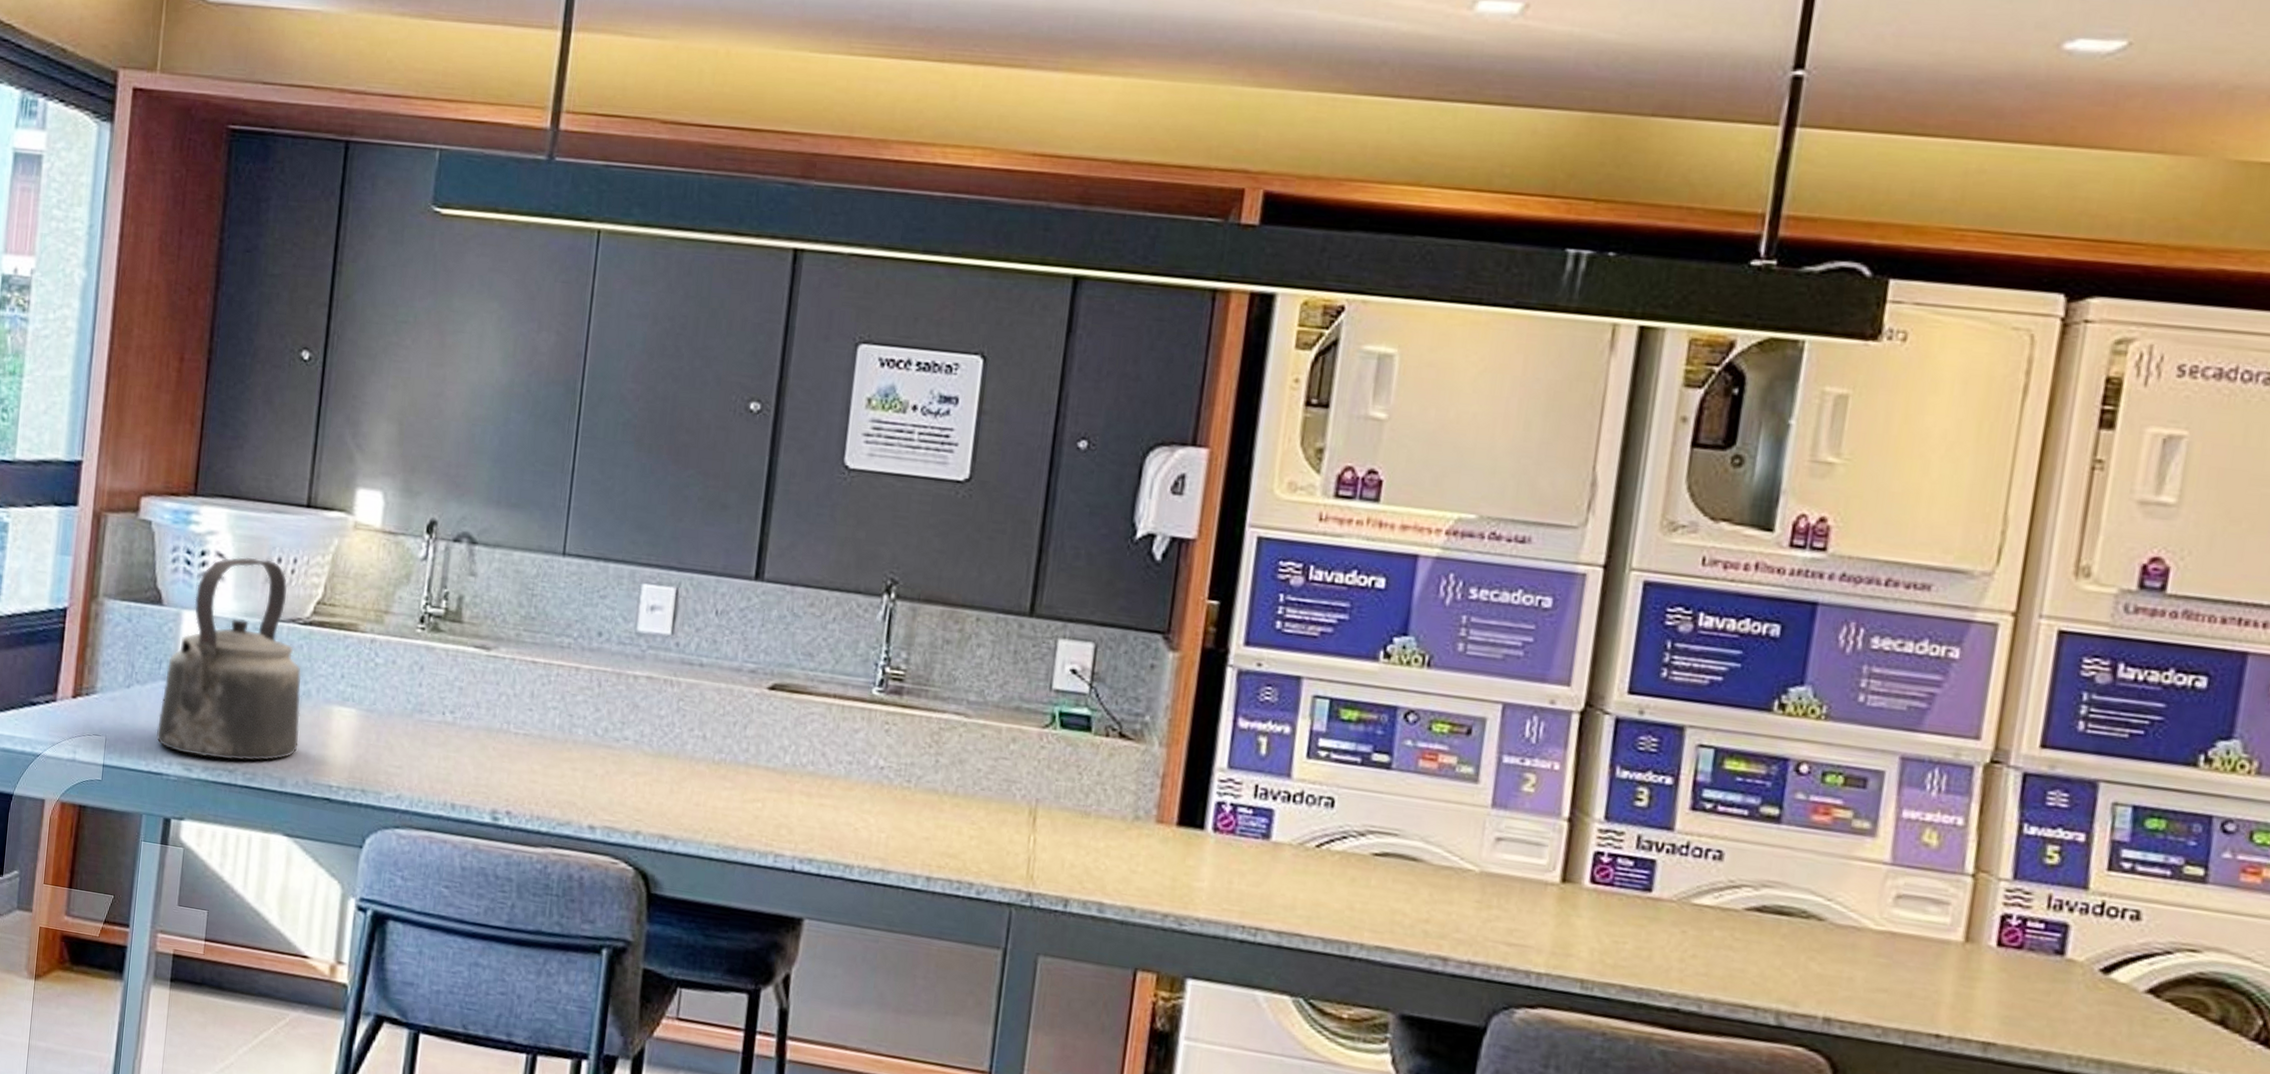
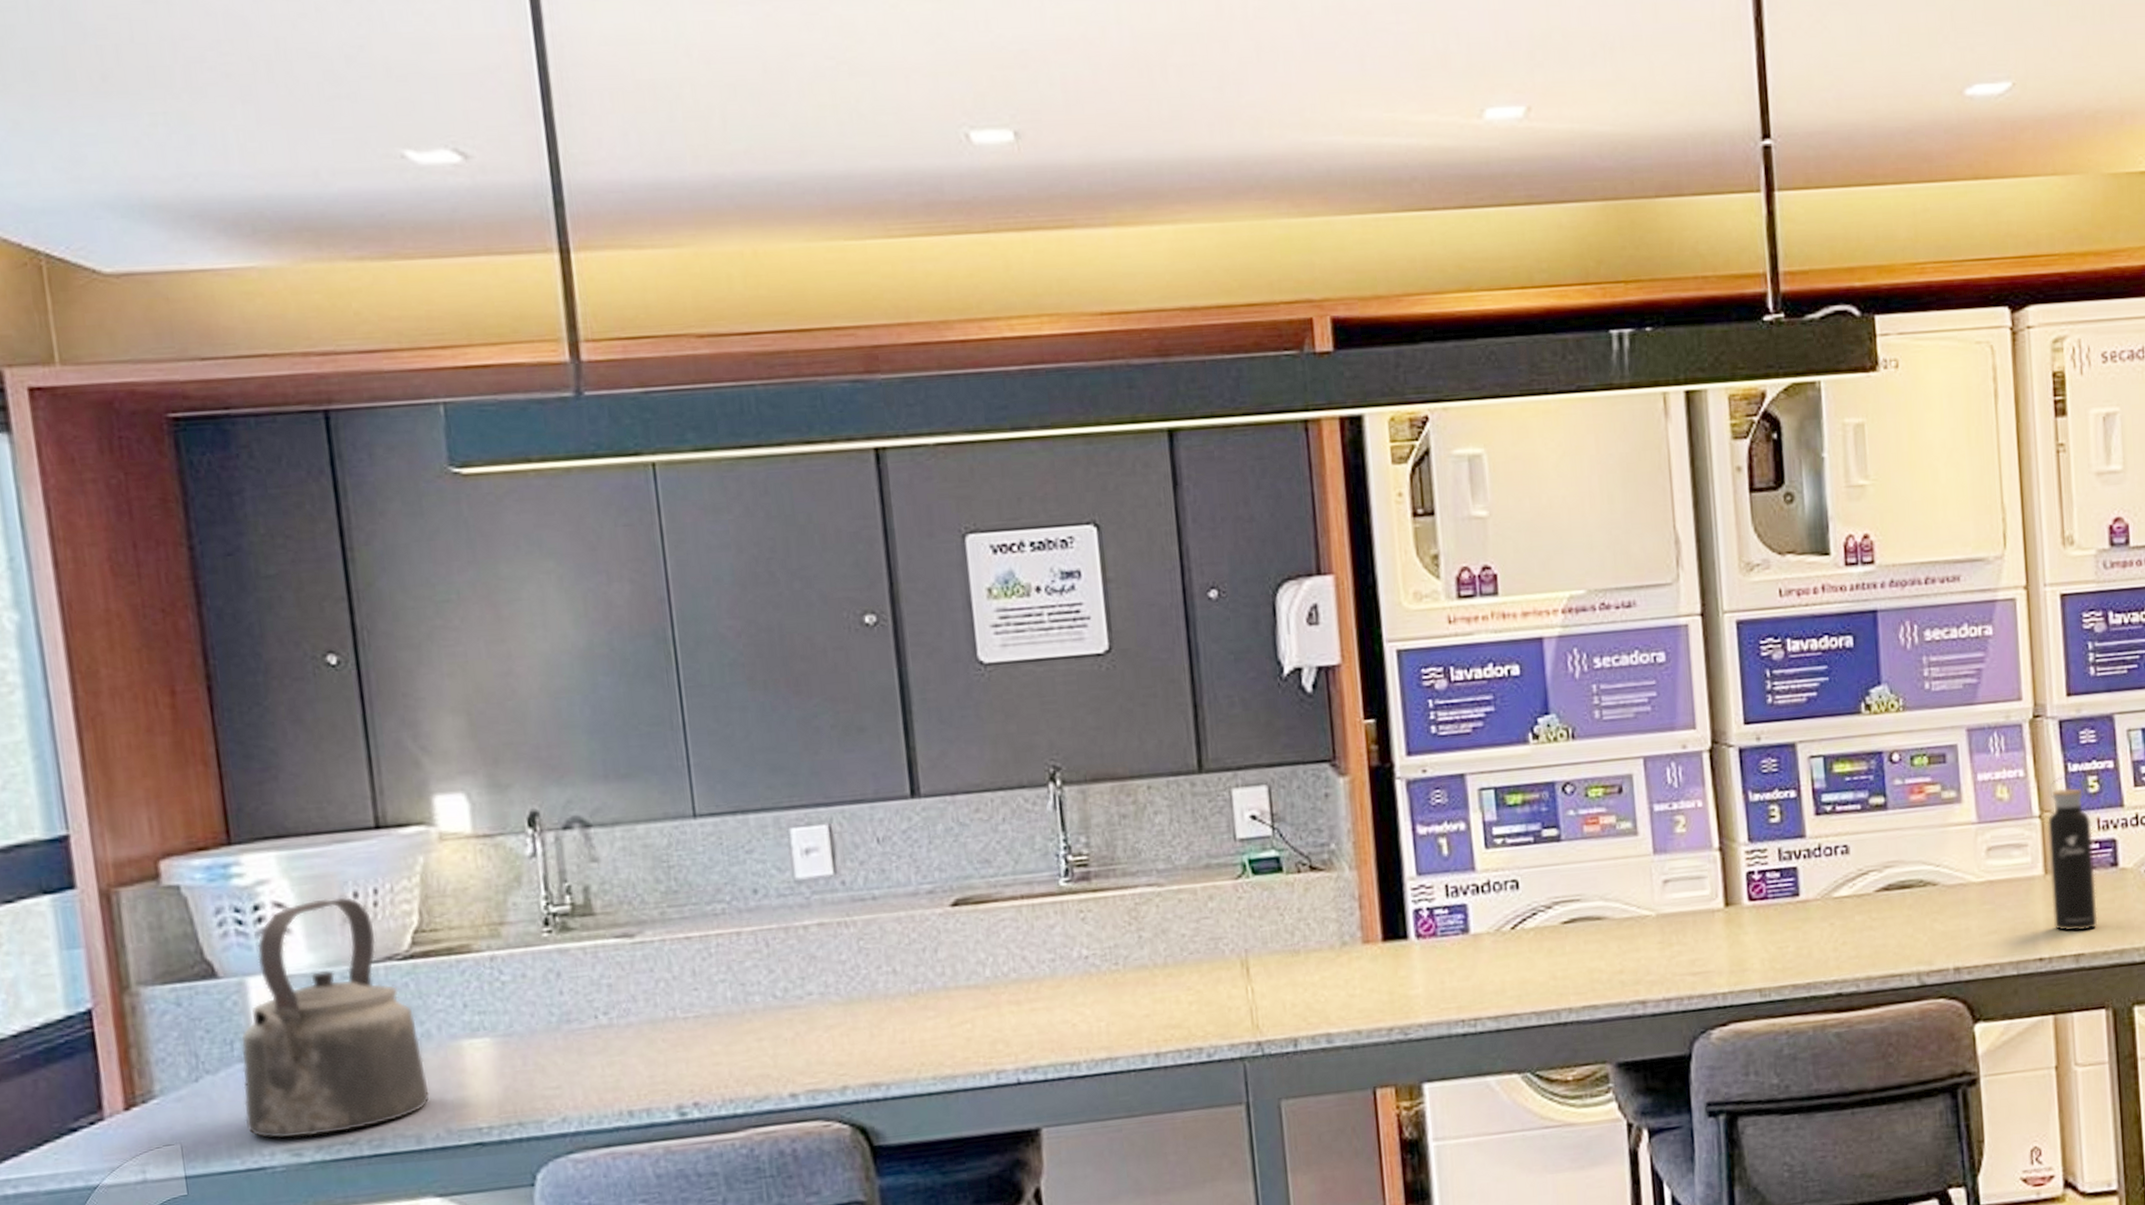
water bottle: none [1964,836,2041,1019] -> present [2048,775,2098,931]

